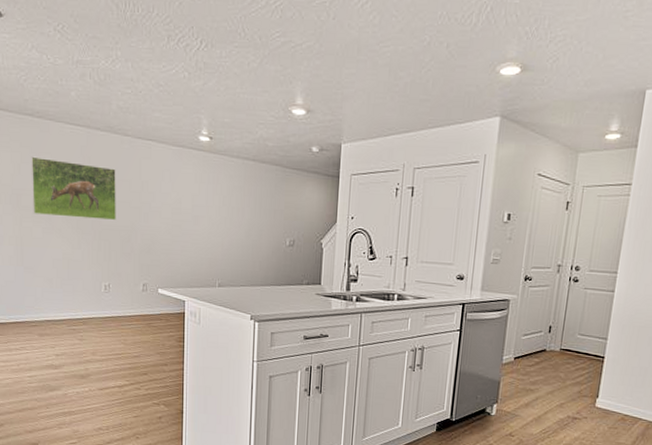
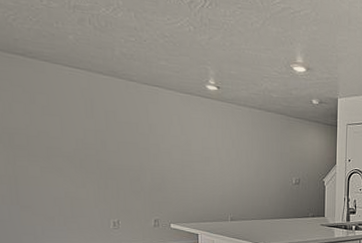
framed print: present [30,156,116,221] -> none [23,96,123,161]

